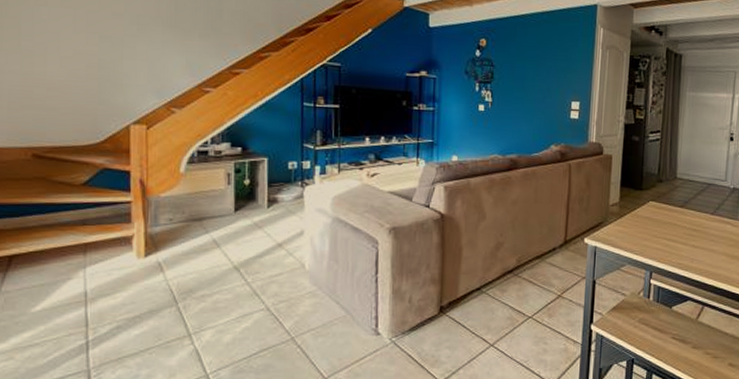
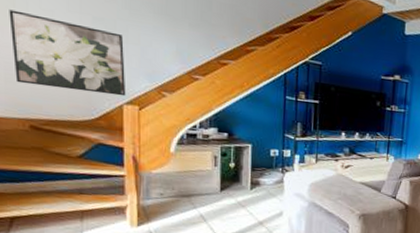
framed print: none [14,35,134,116] -> present [9,9,126,97]

